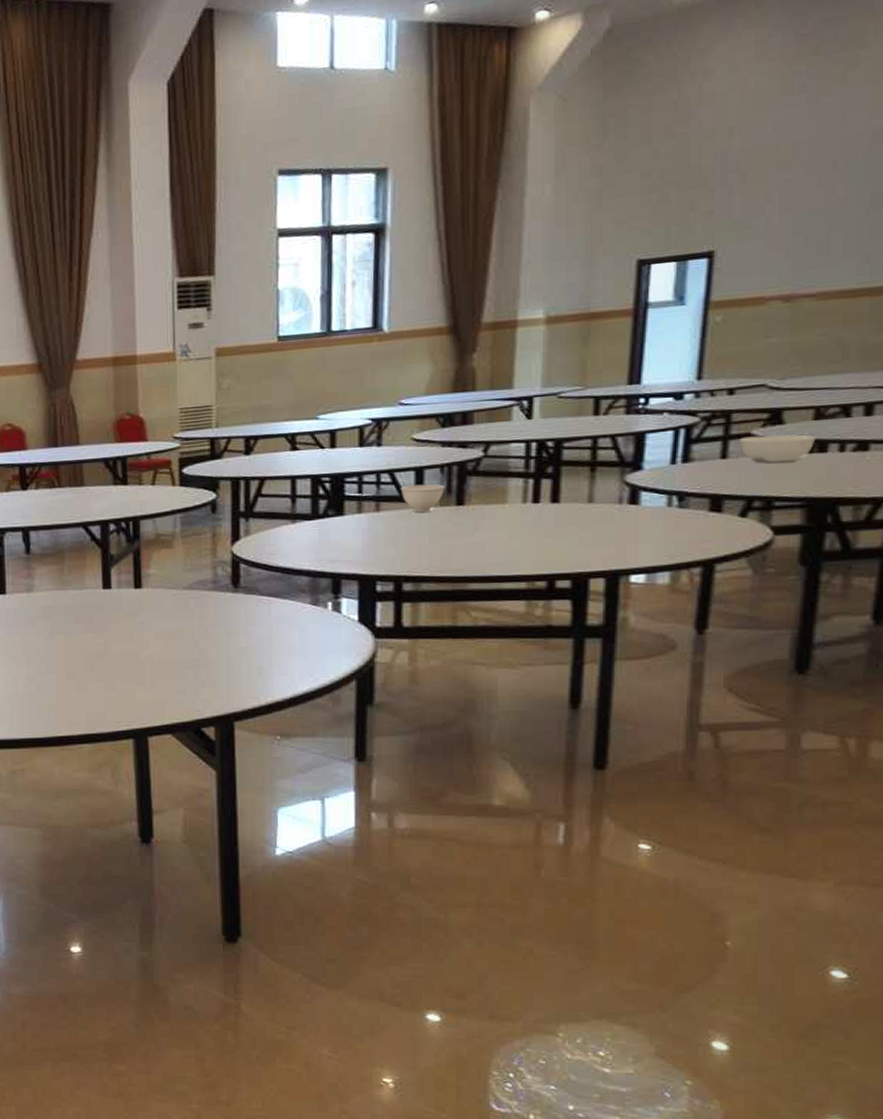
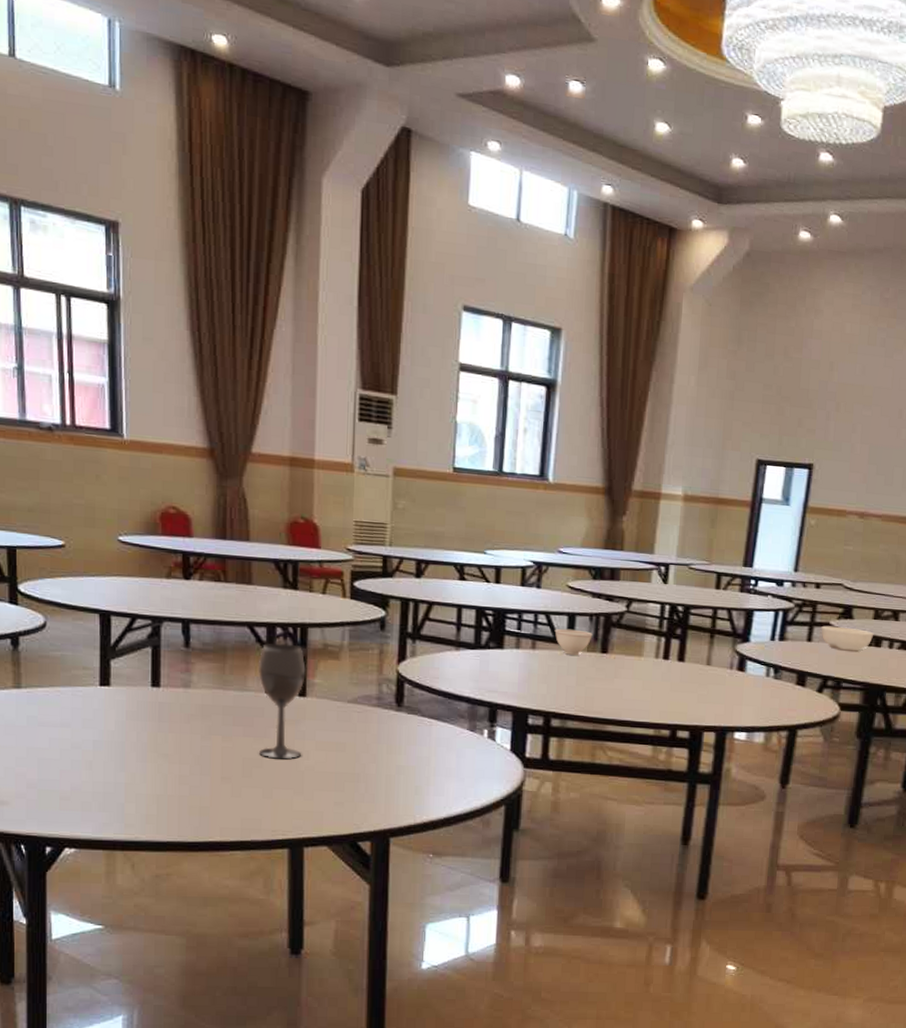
wine glass: none [94,538,141,652] -> present [258,642,306,759]

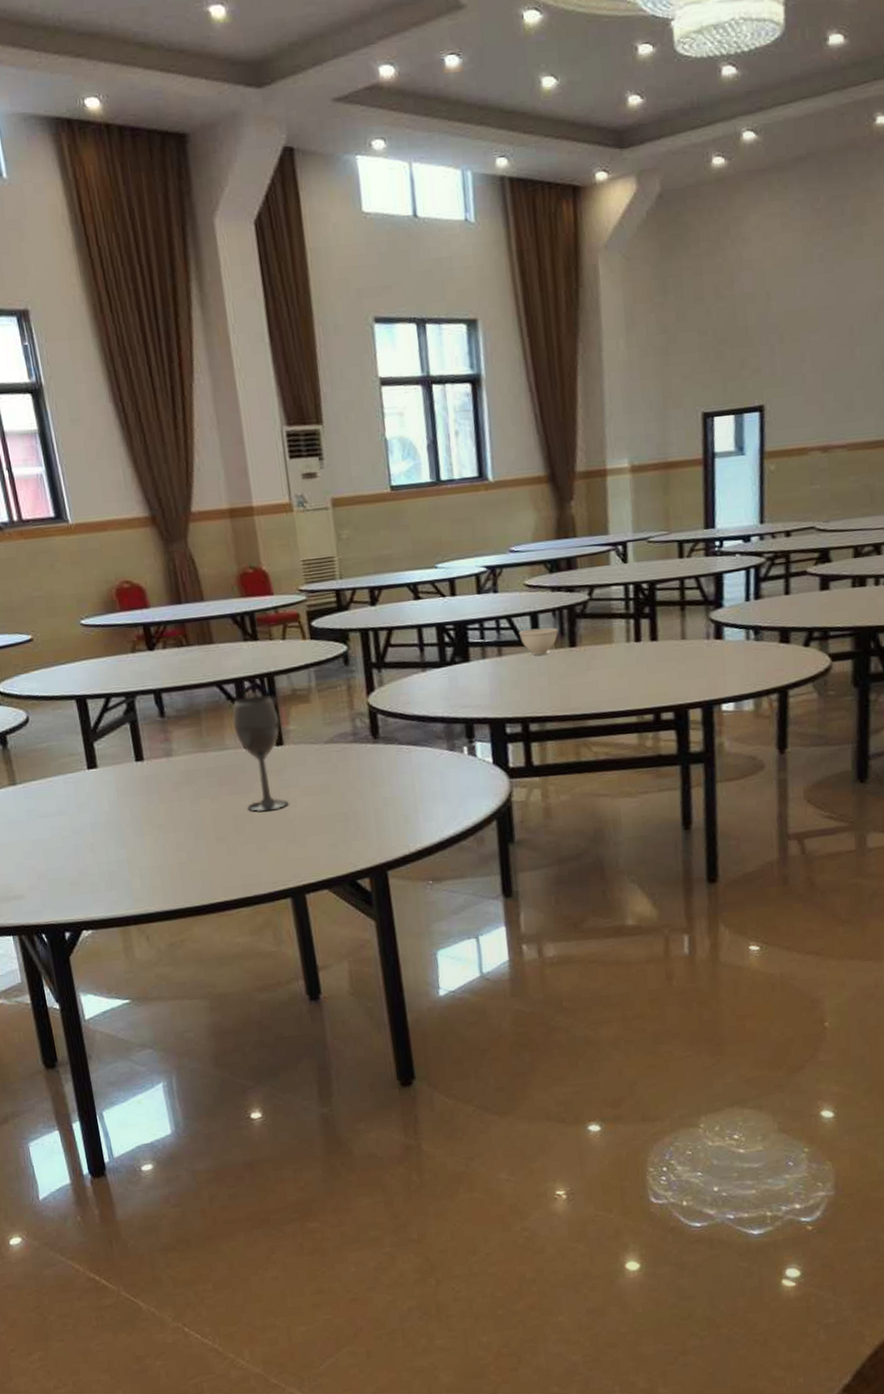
bowl: present [821,625,874,653] -> none [798,571,857,599]

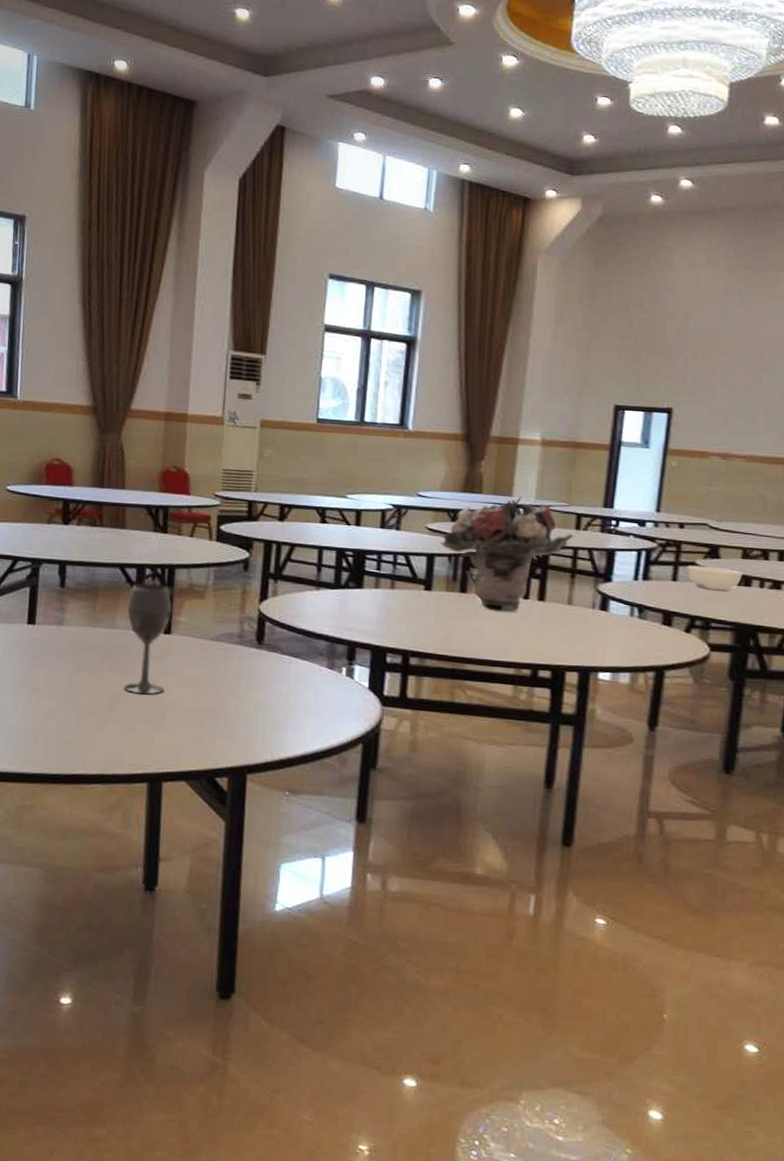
bowl: present [518,627,559,656] -> none [413,568,452,595]
flower arrangement: none [541,531,678,661] -> present [440,495,574,612]
bowl: none [798,571,857,599] -> present [687,565,743,592]

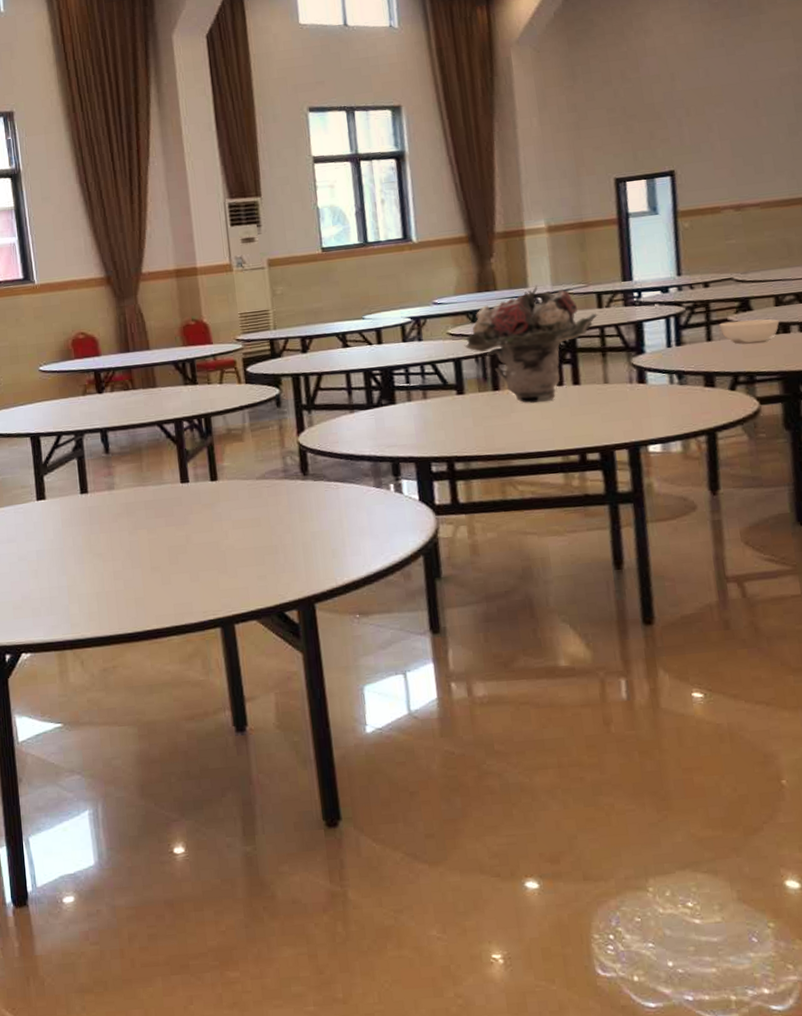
wine glass: present [124,582,172,695] -> none [170,434,221,543]

